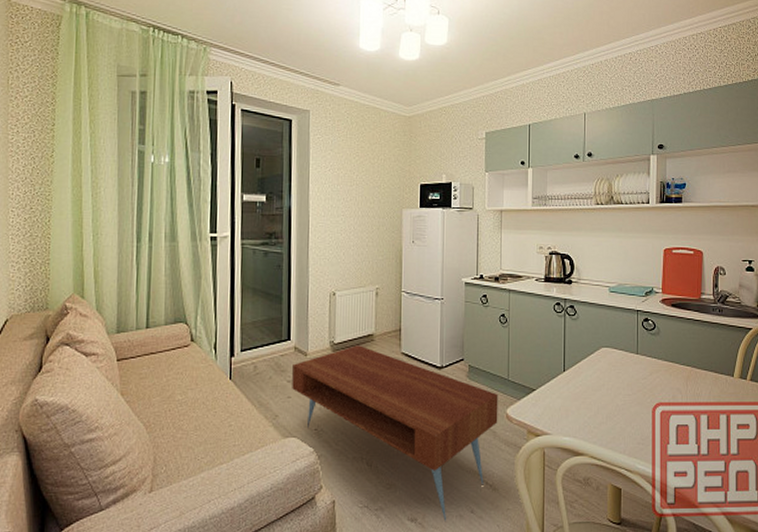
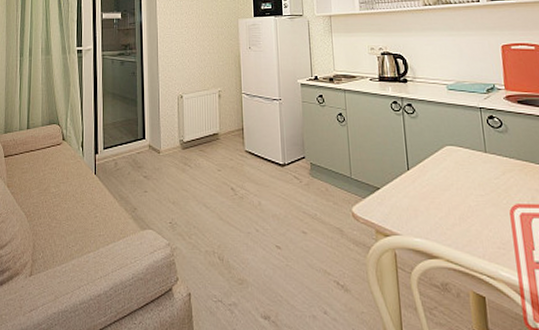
coffee table: present [292,345,498,523] -> none [148,144,344,323]

